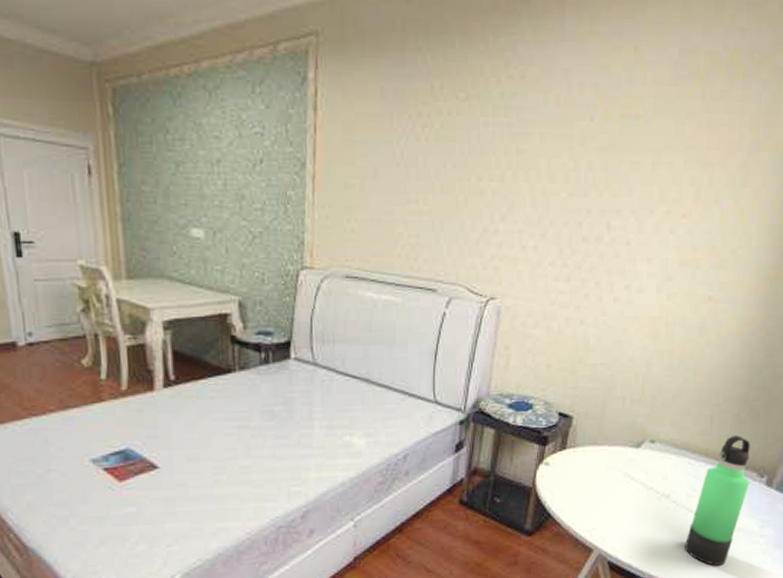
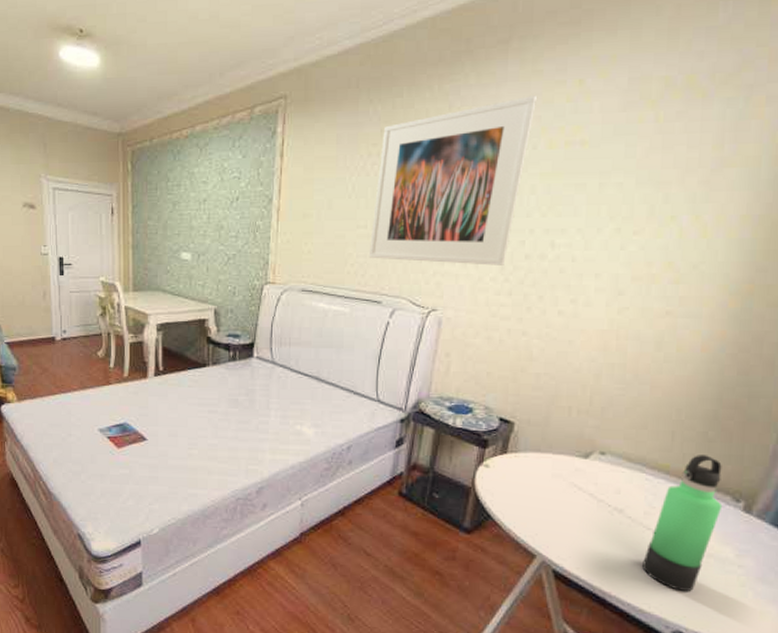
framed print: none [421,59,594,249] -> present [368,95,537,265]

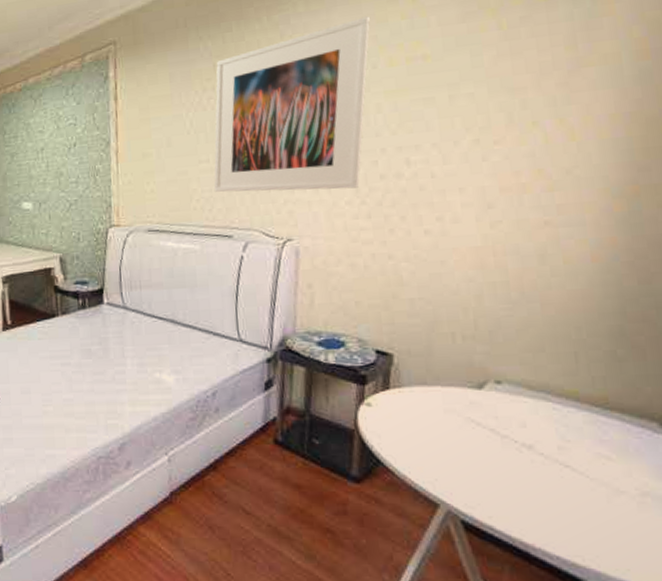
thermos bottle: present [642,455,723,592] -> none [566,377,650,540]

